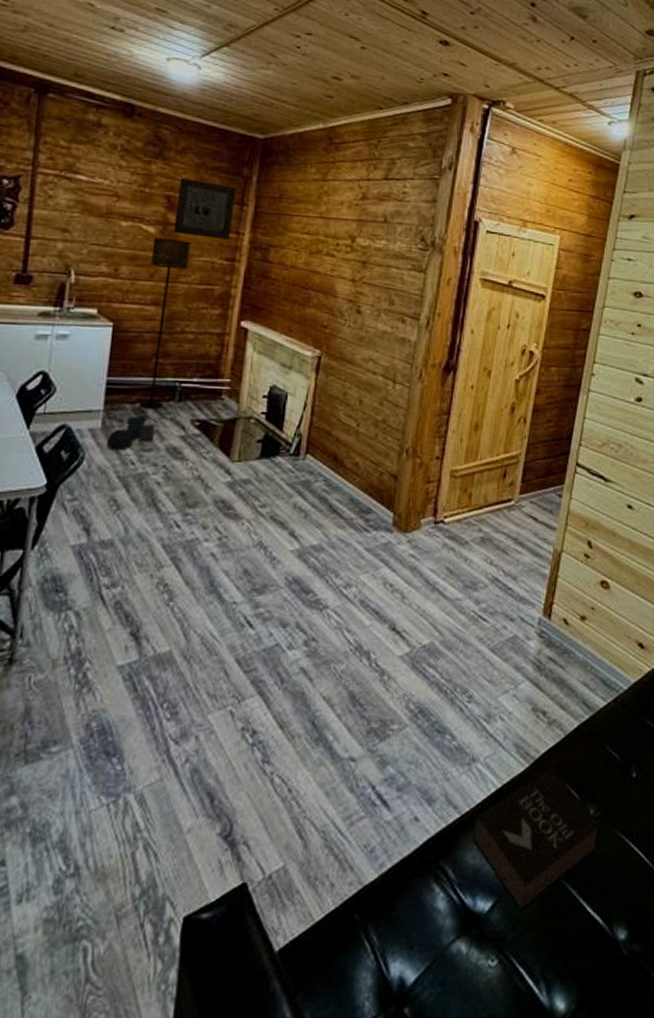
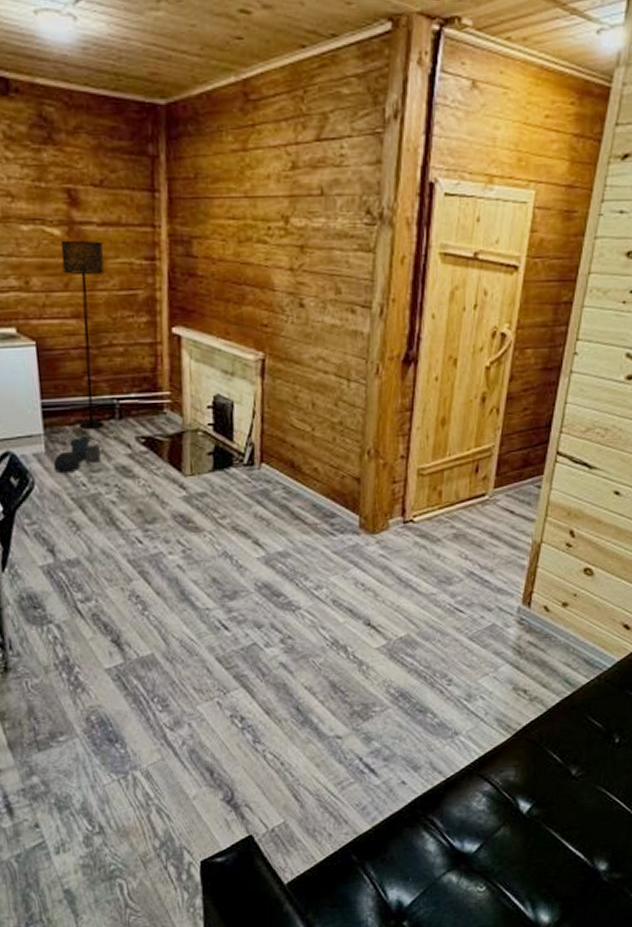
wall art: present [173,177,236,241] -> none [77,164,146,236]
book: present [472,768,602,912] -> none [458,738,584,851]

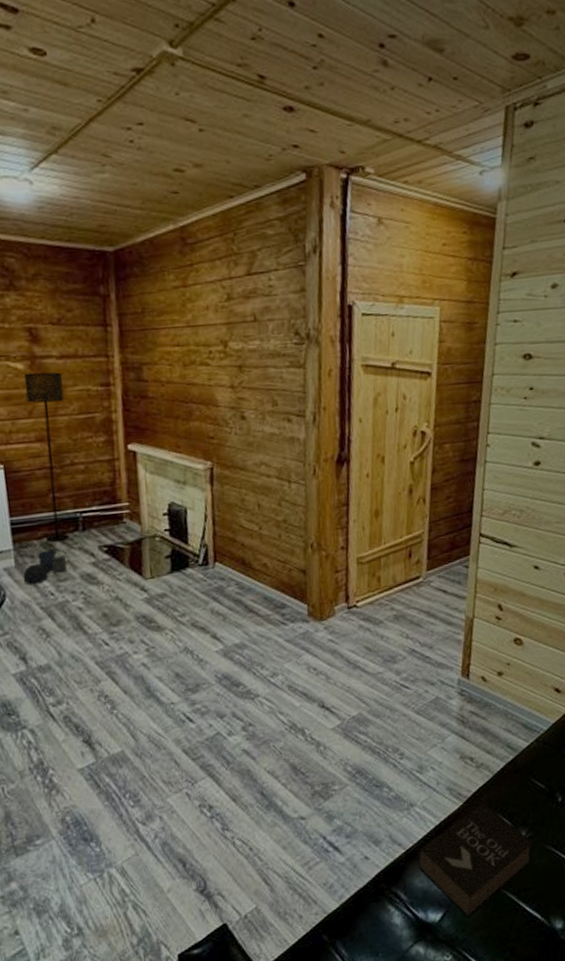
book: none [458,738,584,851] -> present [417,803,534,918]

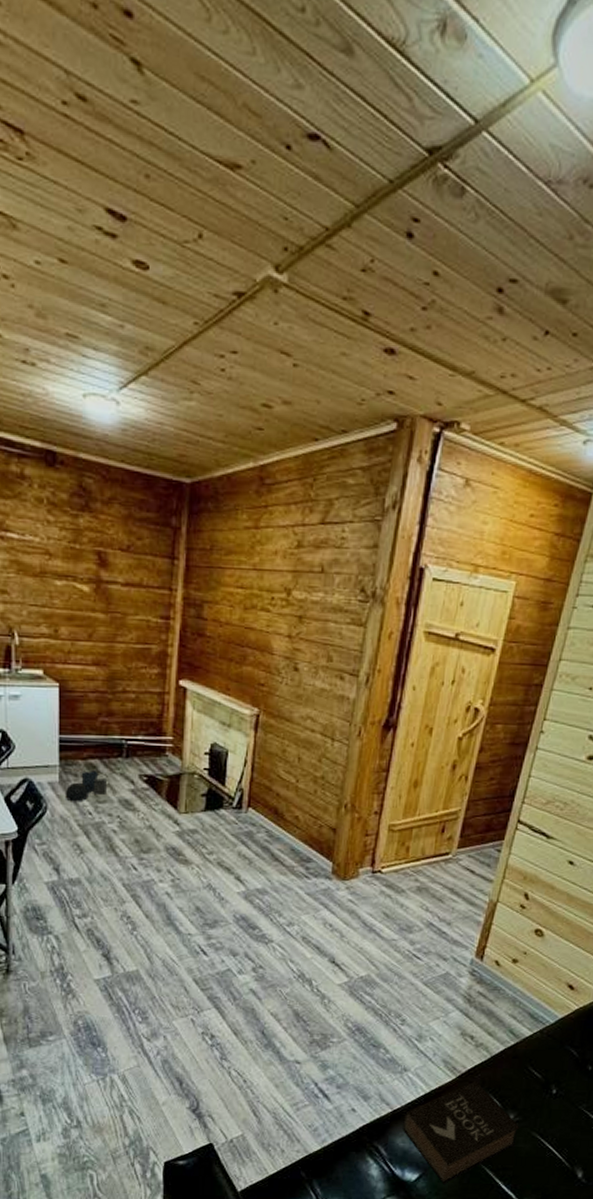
floor lamp: present [23,372,69,543] -> none [88,596,125,766]

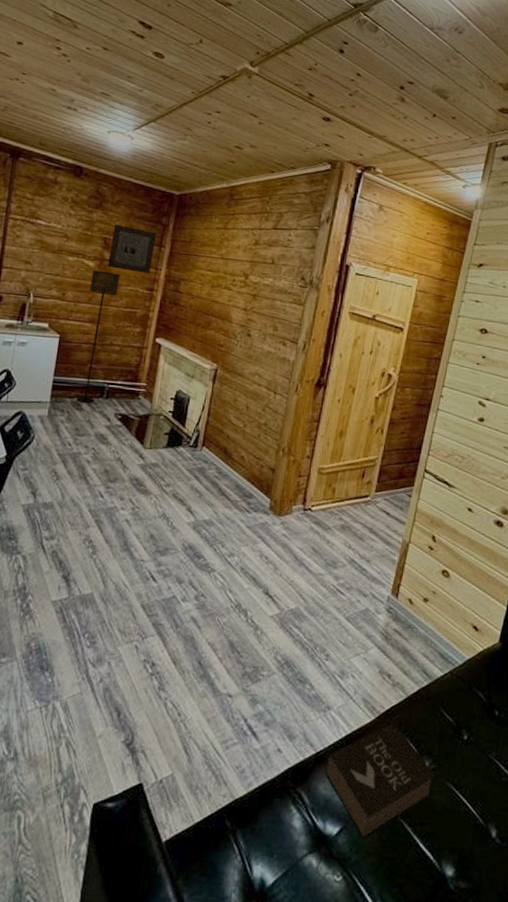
shopping bag: present [65,771,108,802] -> none [50,408,88,434]
floor lamp: none [88,596,125,766] -> present [76,270,121,404]
wall art: none [107,530,165,598] -> present [107,223,156,275]

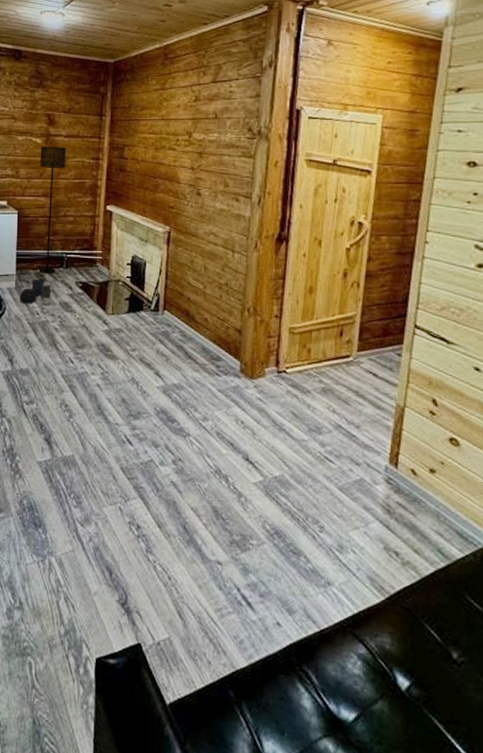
shopping bag: none [50,408,88,434] -> present [19,279,52,304]
wall art: present [107,223,156,275] -> none [54,99,96,144]
book: present [325,723,436,840] -> none [332,606,467,731]

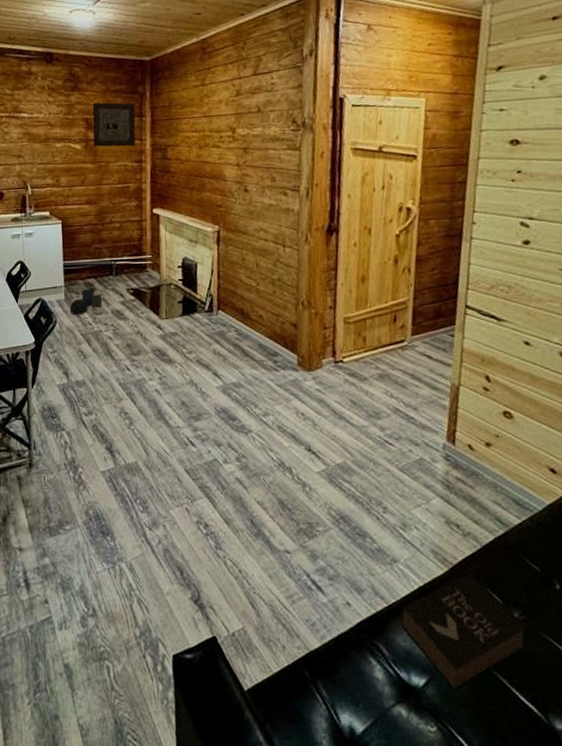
floor lamp: present [39,146,67,274] -> none [80,151,108,283]
wall art: none [54,99,96,144] -> present [92,102,136,147]
book: none [332,606,467,731] -> present [400,574,528,692]

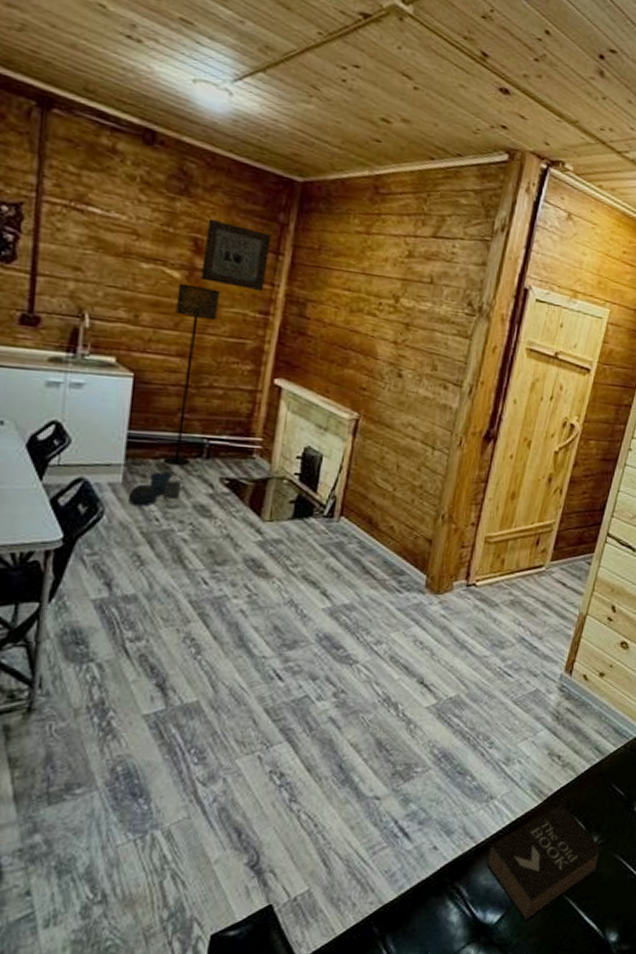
floor lamp: none [80,151,108,283] -> present [163,283,221,466]

